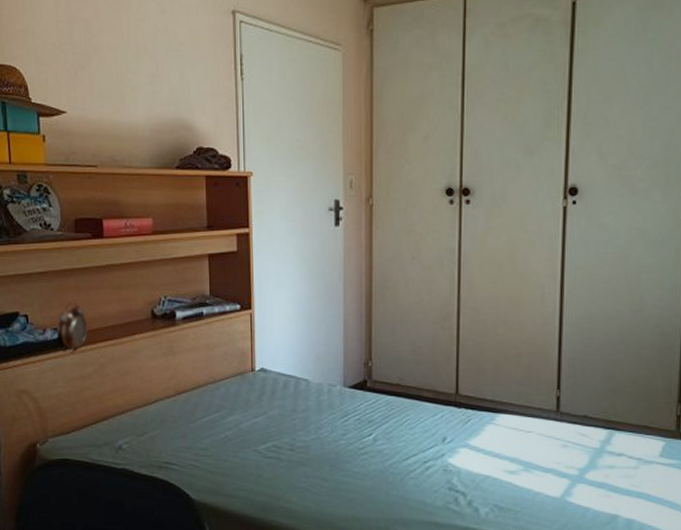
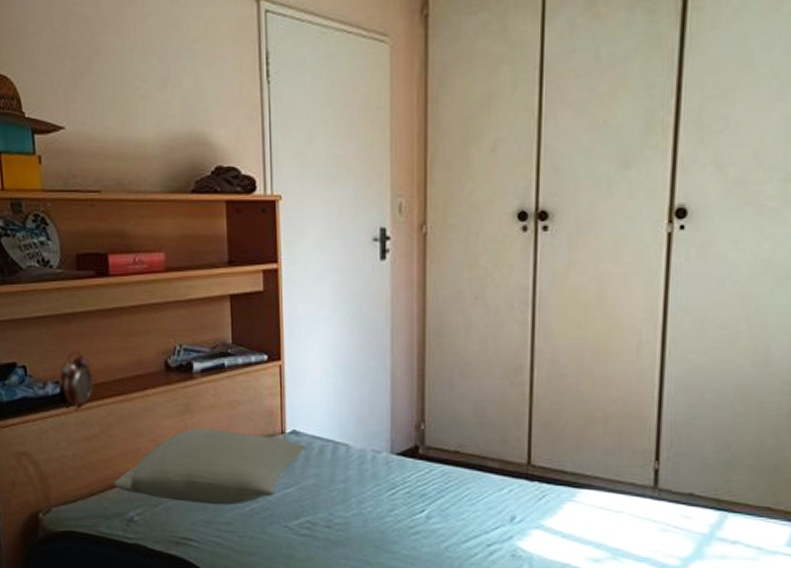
pillow: none [105,367,273,434] -> present [114,428,307,506]

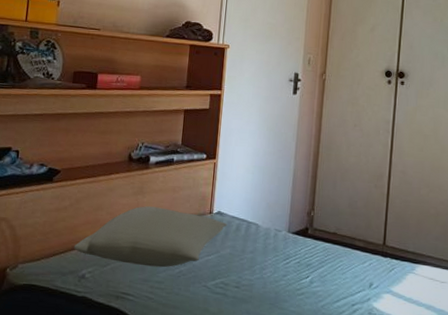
alarm clock: present [58,351,93,409] -> none [41,141,71,187]

